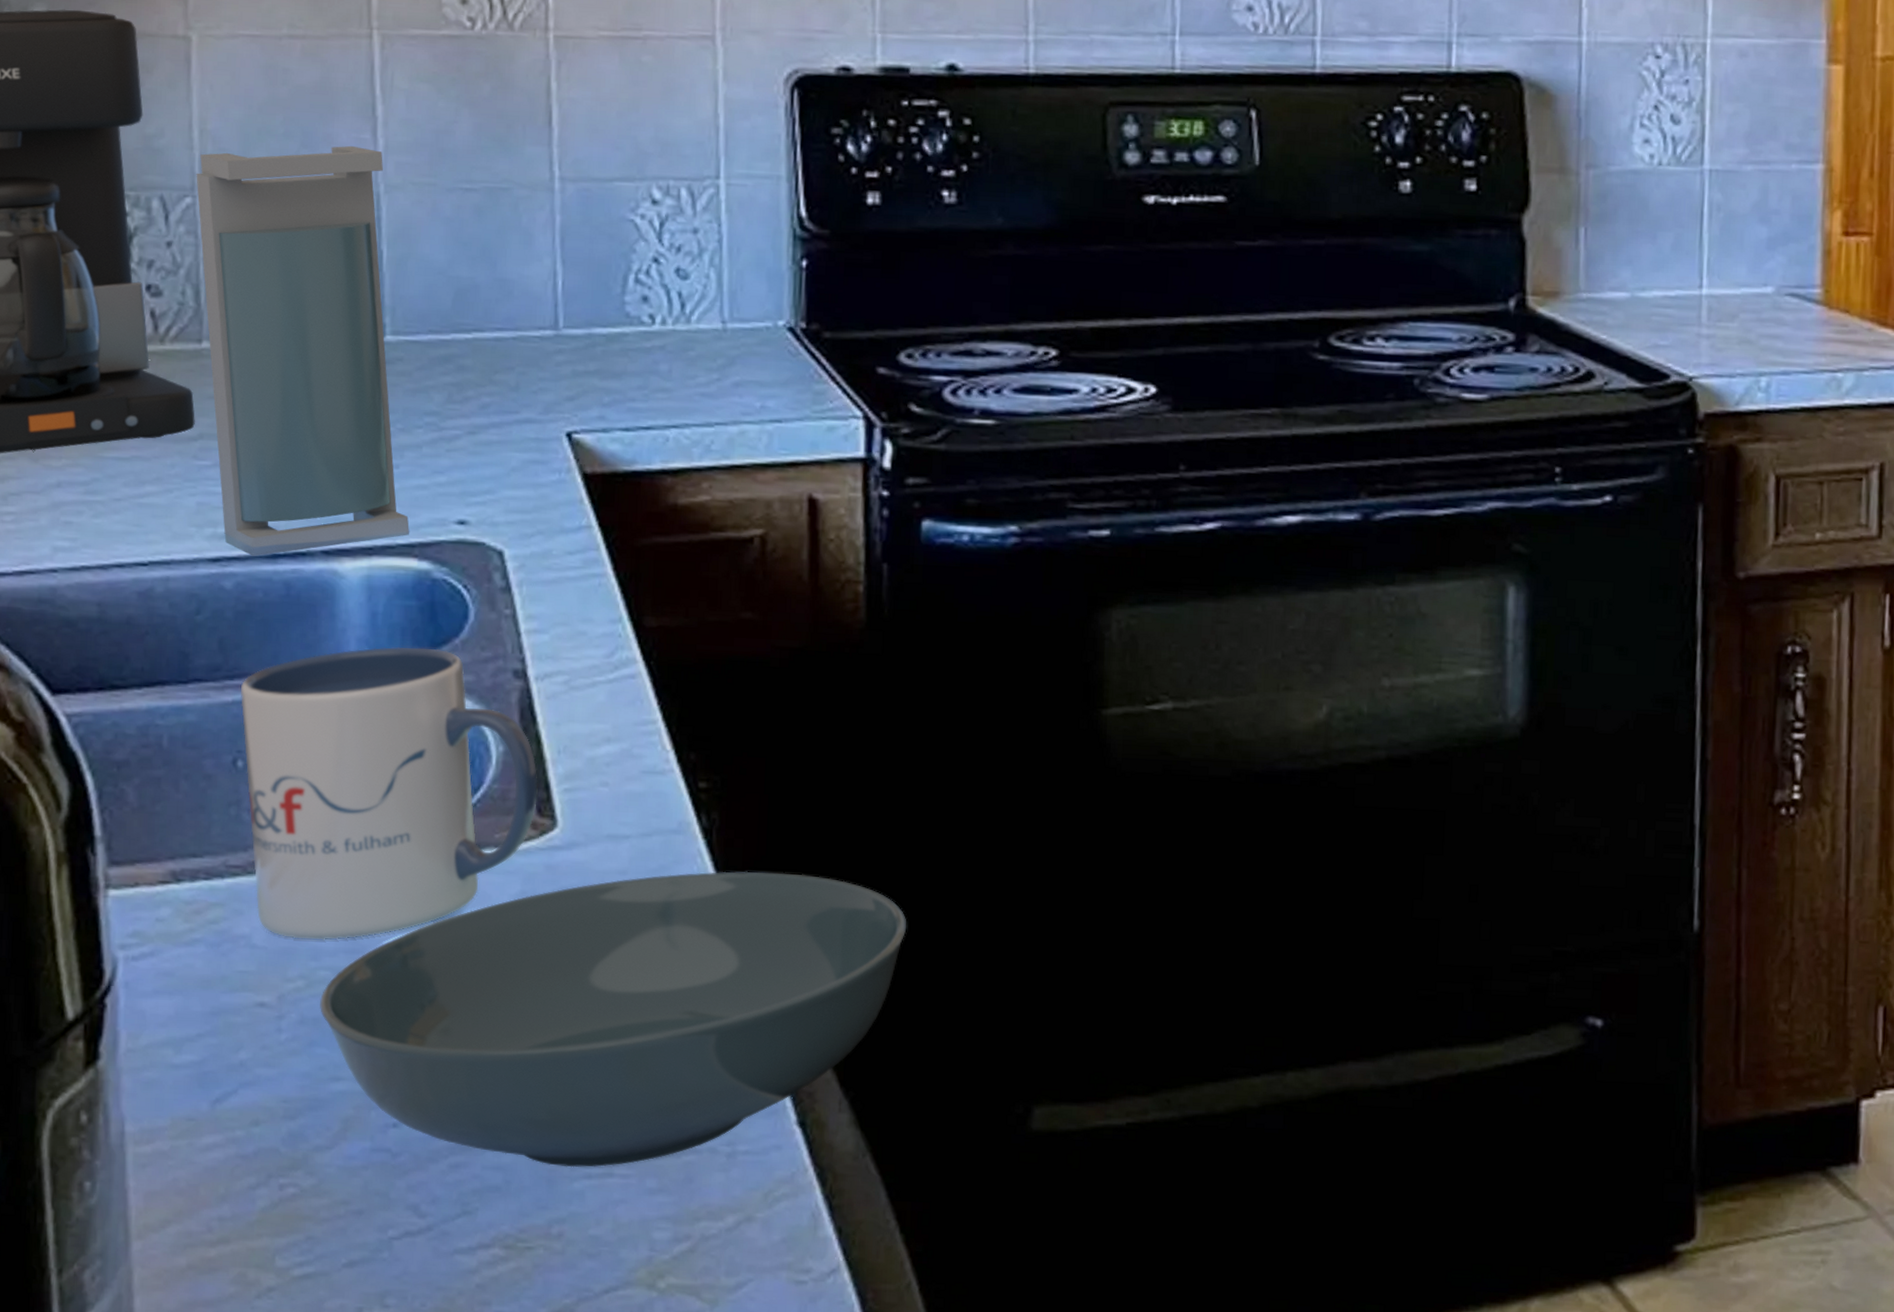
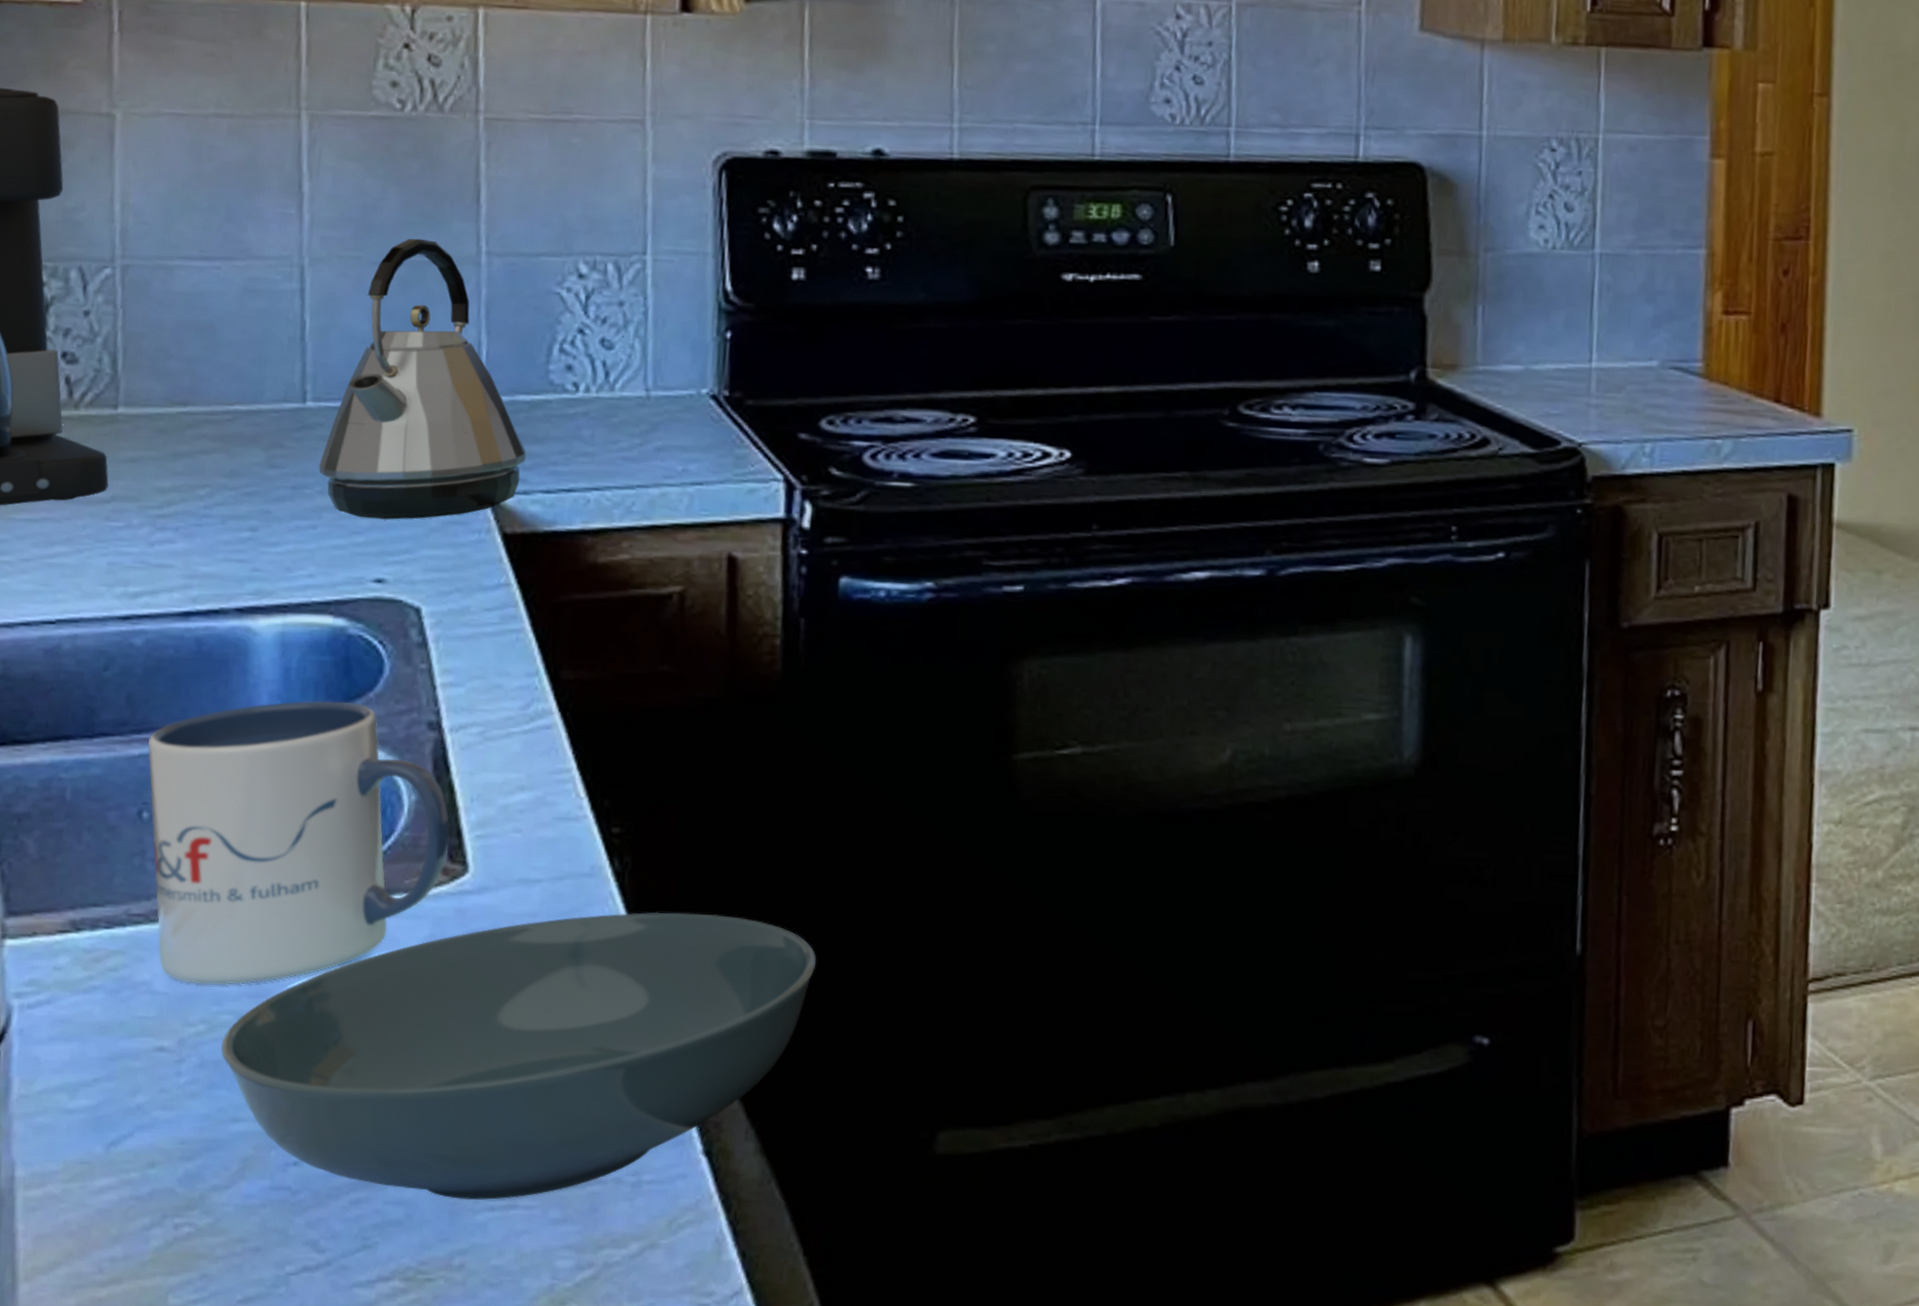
soap dispenser: present [196,145,409,557] -> none [116,220,326,614]
kettle: none [399,163,605,459] -> present [318,238,527,520]

